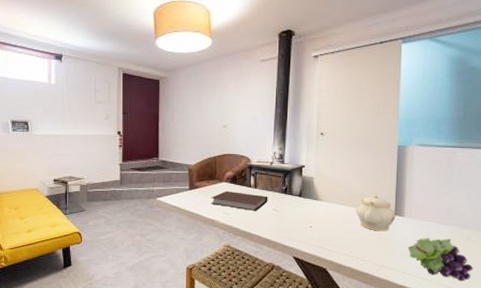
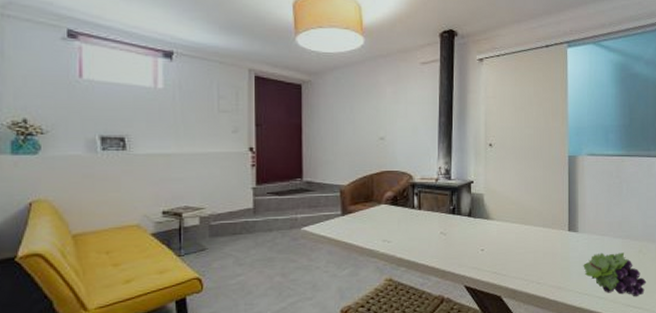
notebook: present [210,190,268,212] -> none [368,214,434,237]
teapot: present [356,194,396,232] -> none [529,209,570,250]

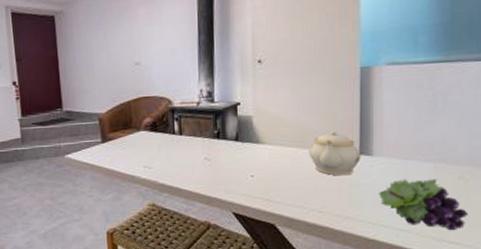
teapot: none [529,209,570,250] -> present [308,130,361,176]

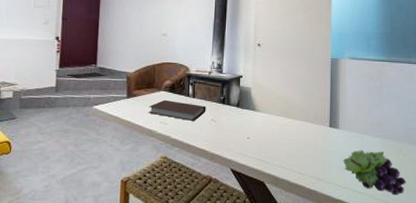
notebook: none [128,140,197,163] -> present [148,99,206,122]
teapot: present [308,130,361,176] -> none [292,105,331,144]

